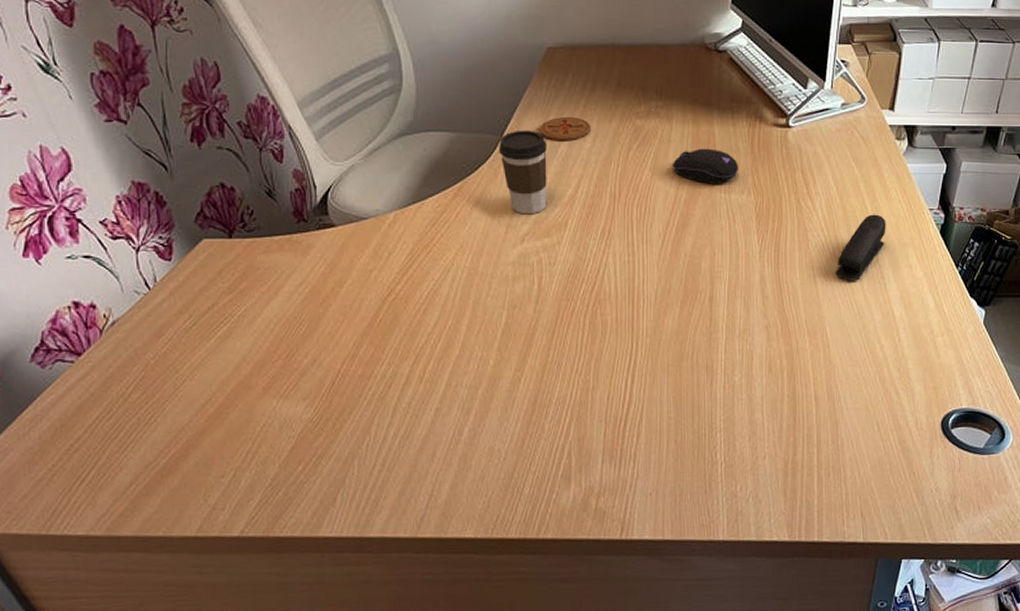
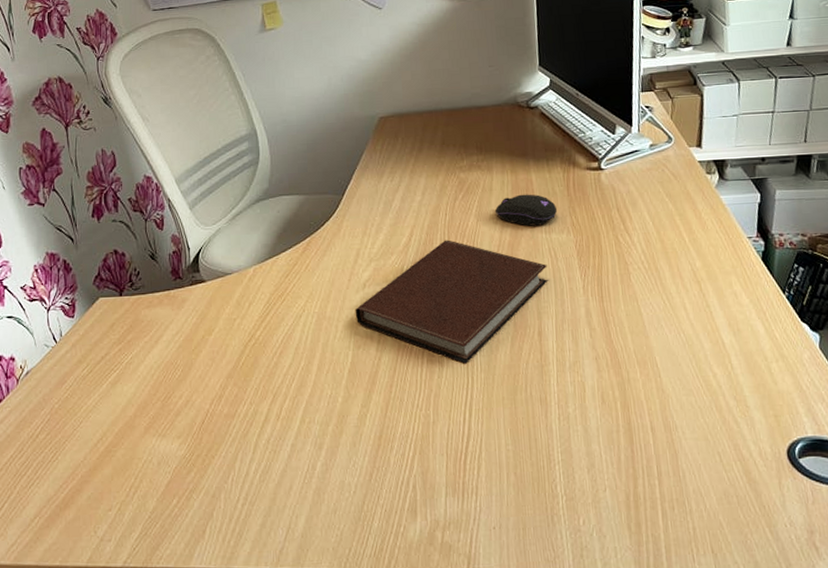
coffee cup: present [499,130,547,215] -> none [341,188,384,263]
notebook: none [511,194,724,328] -> present [355,240,548,364]
coaster: present [539,116,591,141] -> none [375,174,420,197]
stapler: present [835,214,886,281] -> none [659,245,707,311]

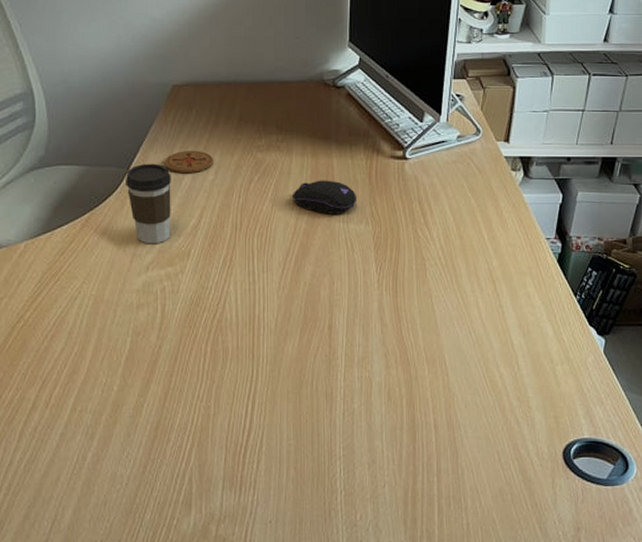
coffee cup: none [341,188,384,263] -> present [126,163,171,244]
notebook: present [355,240,548,364] -> none [136,224,343,355]
coaster: none [375,174,420,197] -> present [164,150,213,174]

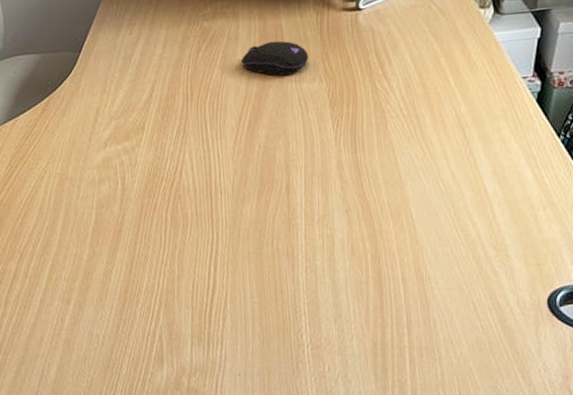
coffee cup: present [126,163,171,244] -> none [78,43,124,122]
coaster: present [164,150,213,174] -> none [113,26,160,51]

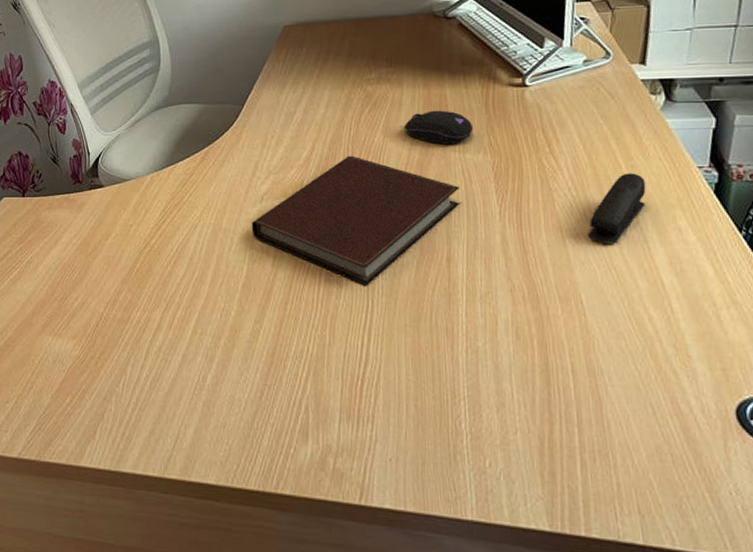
notebook: none [96,94,298,220] -> present [251,155,460,286]
stapler: none [418,88,473,160] -> present [587,173,646,244]

